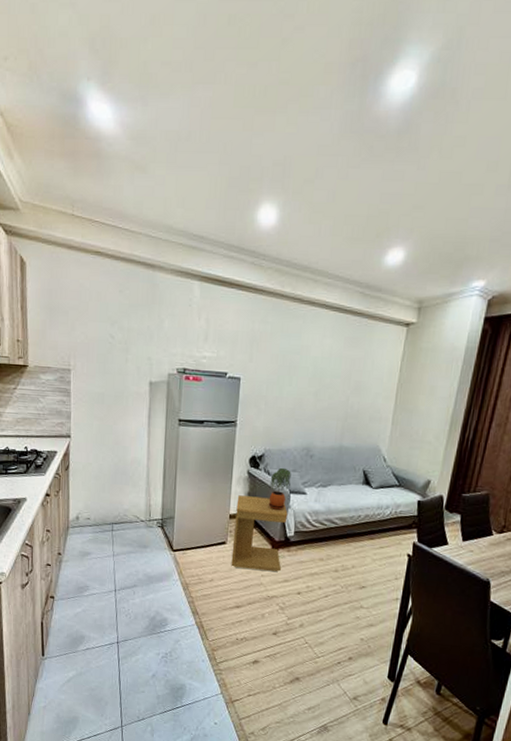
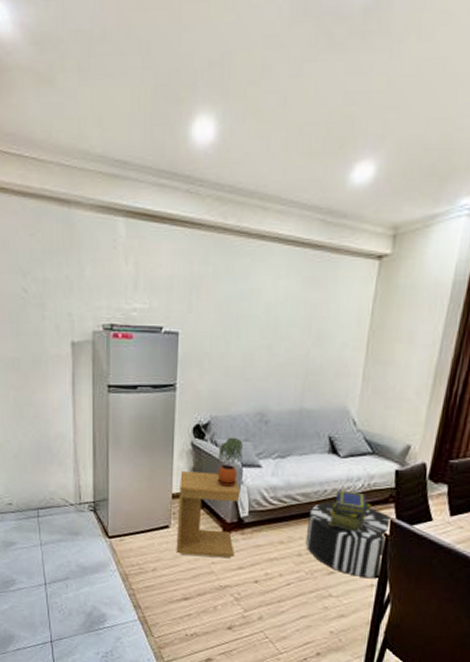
pouf: none [341,525,416,593] -> present [305,501,394,578]
stack of books: none [361,515,397,553] -> present [328,490,371,533]

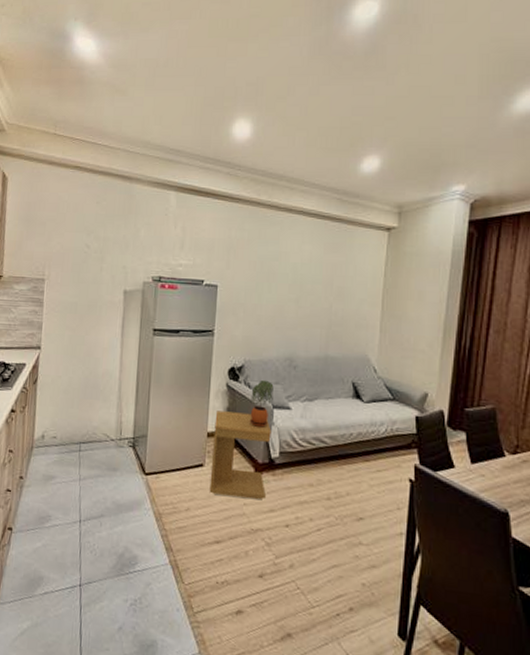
pouf: present [305,501,394,578] -> none [334,445,418,526]
stack of books: present [328,490,371,533] -> none [355,433,395,478]

